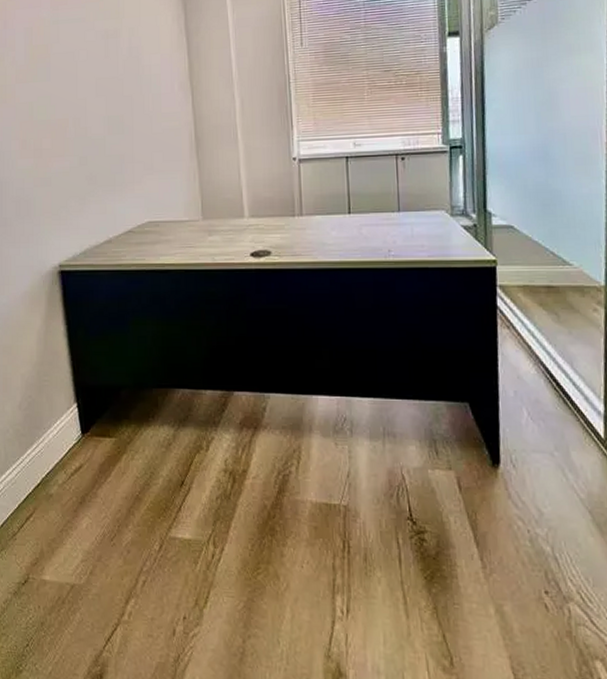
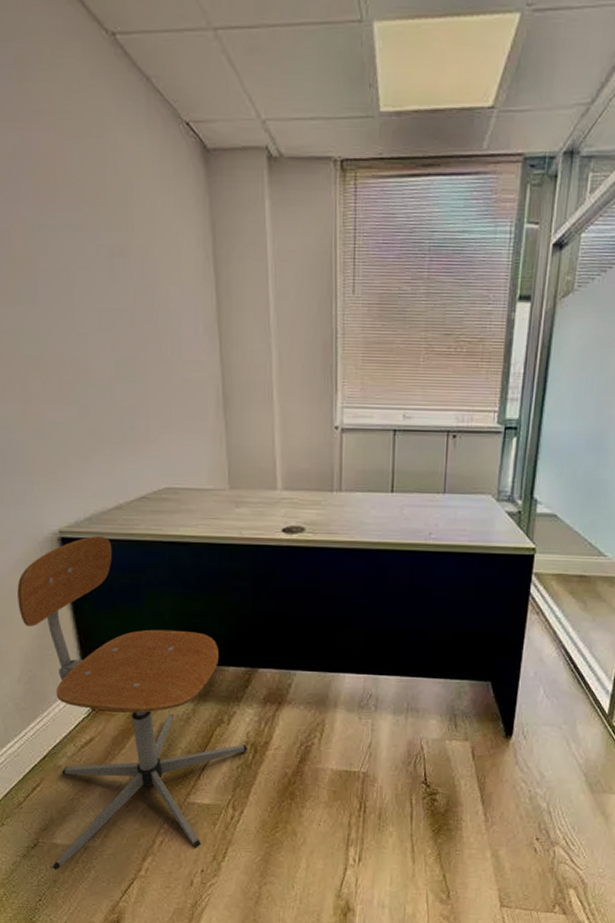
office chair: none [23,267,227,610] -> present [17,535,248,870]

